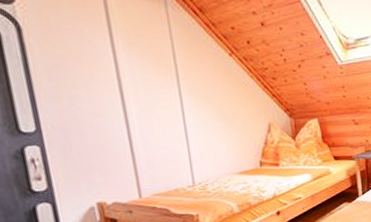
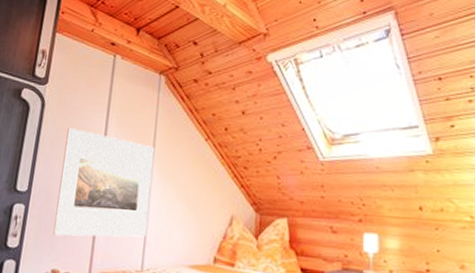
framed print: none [64,55,190,171] -> present [53,128,155,238]

